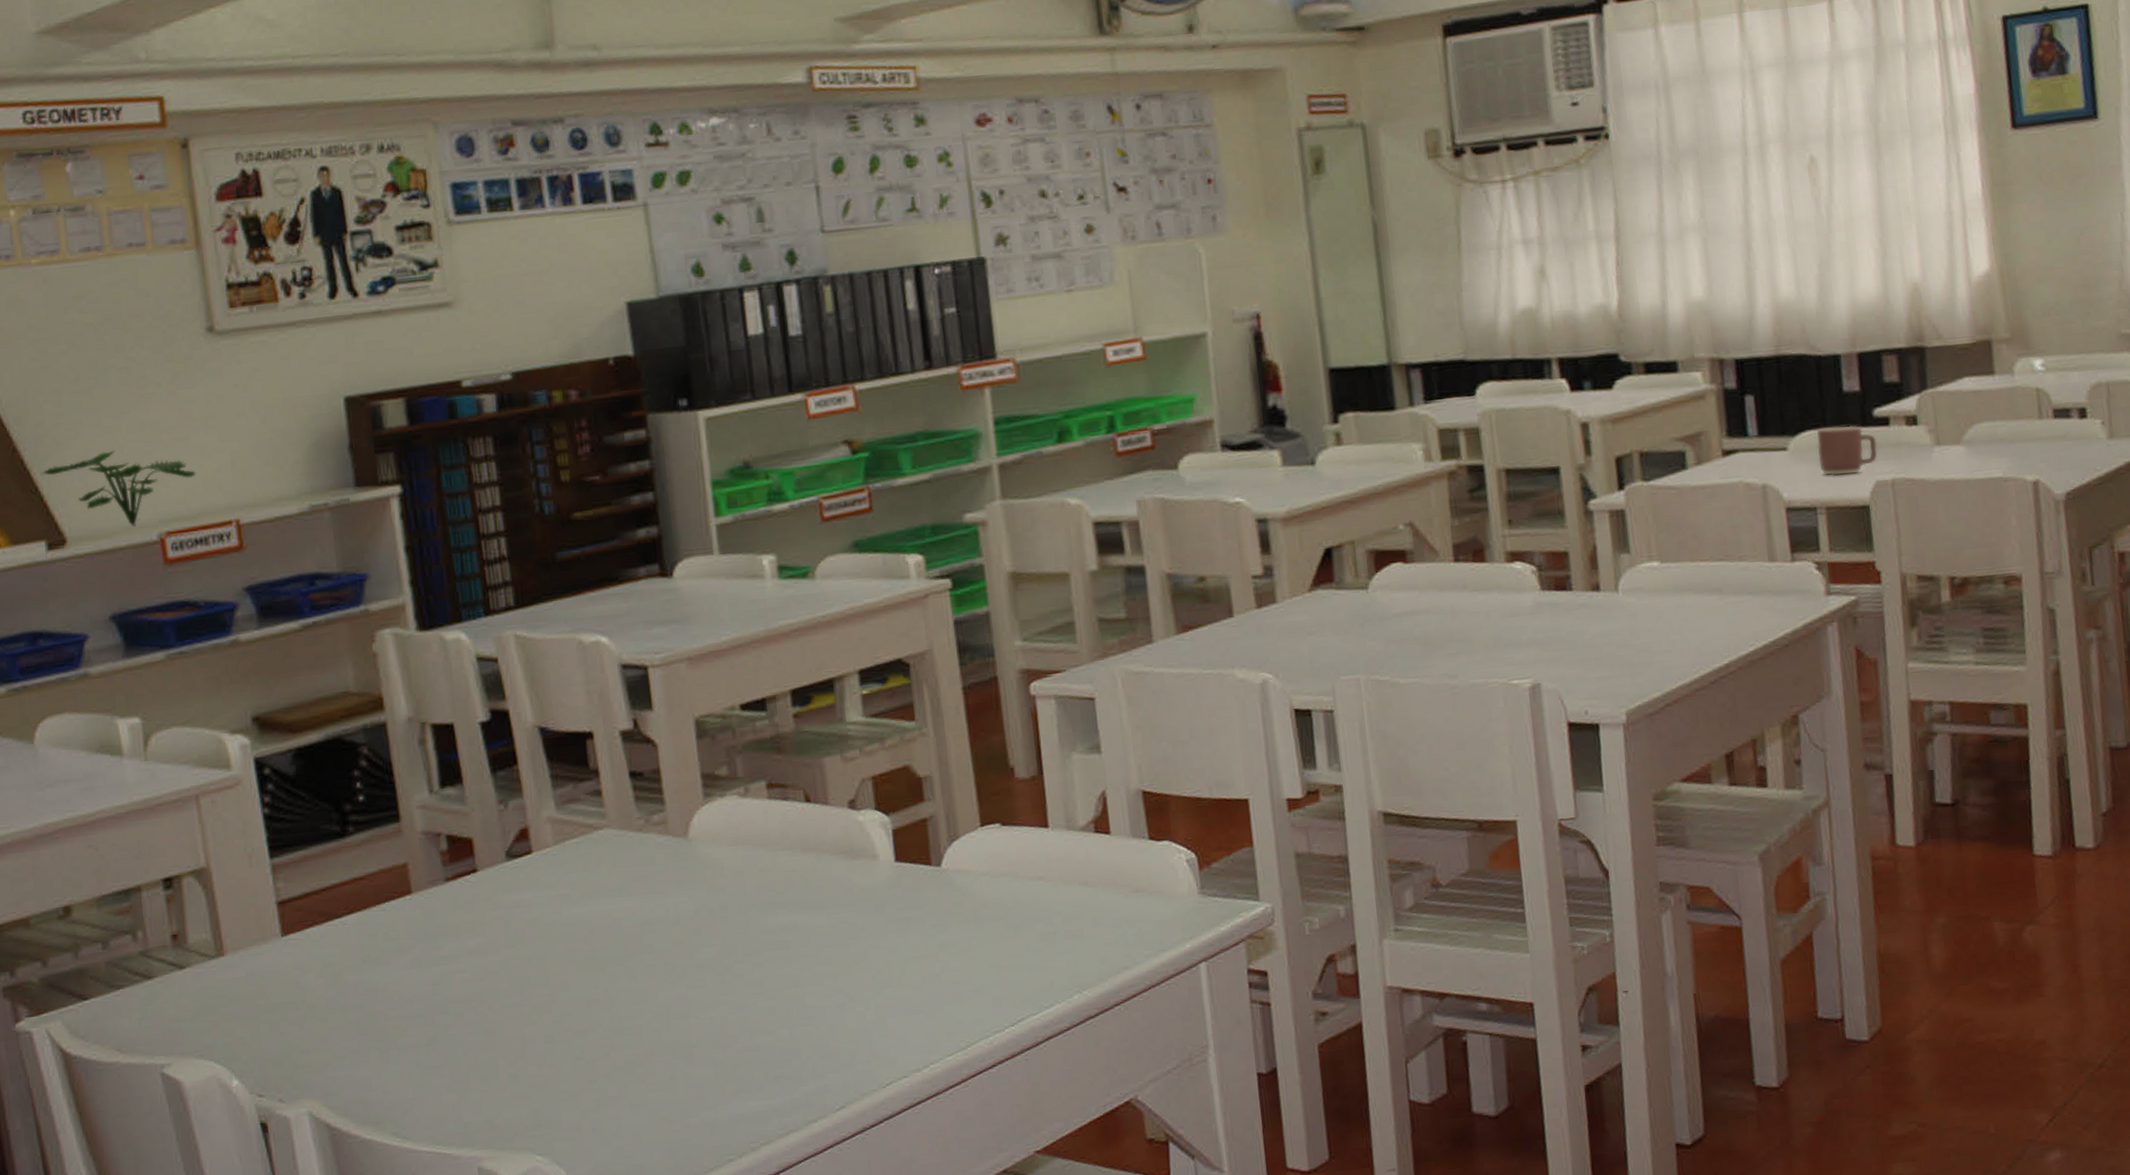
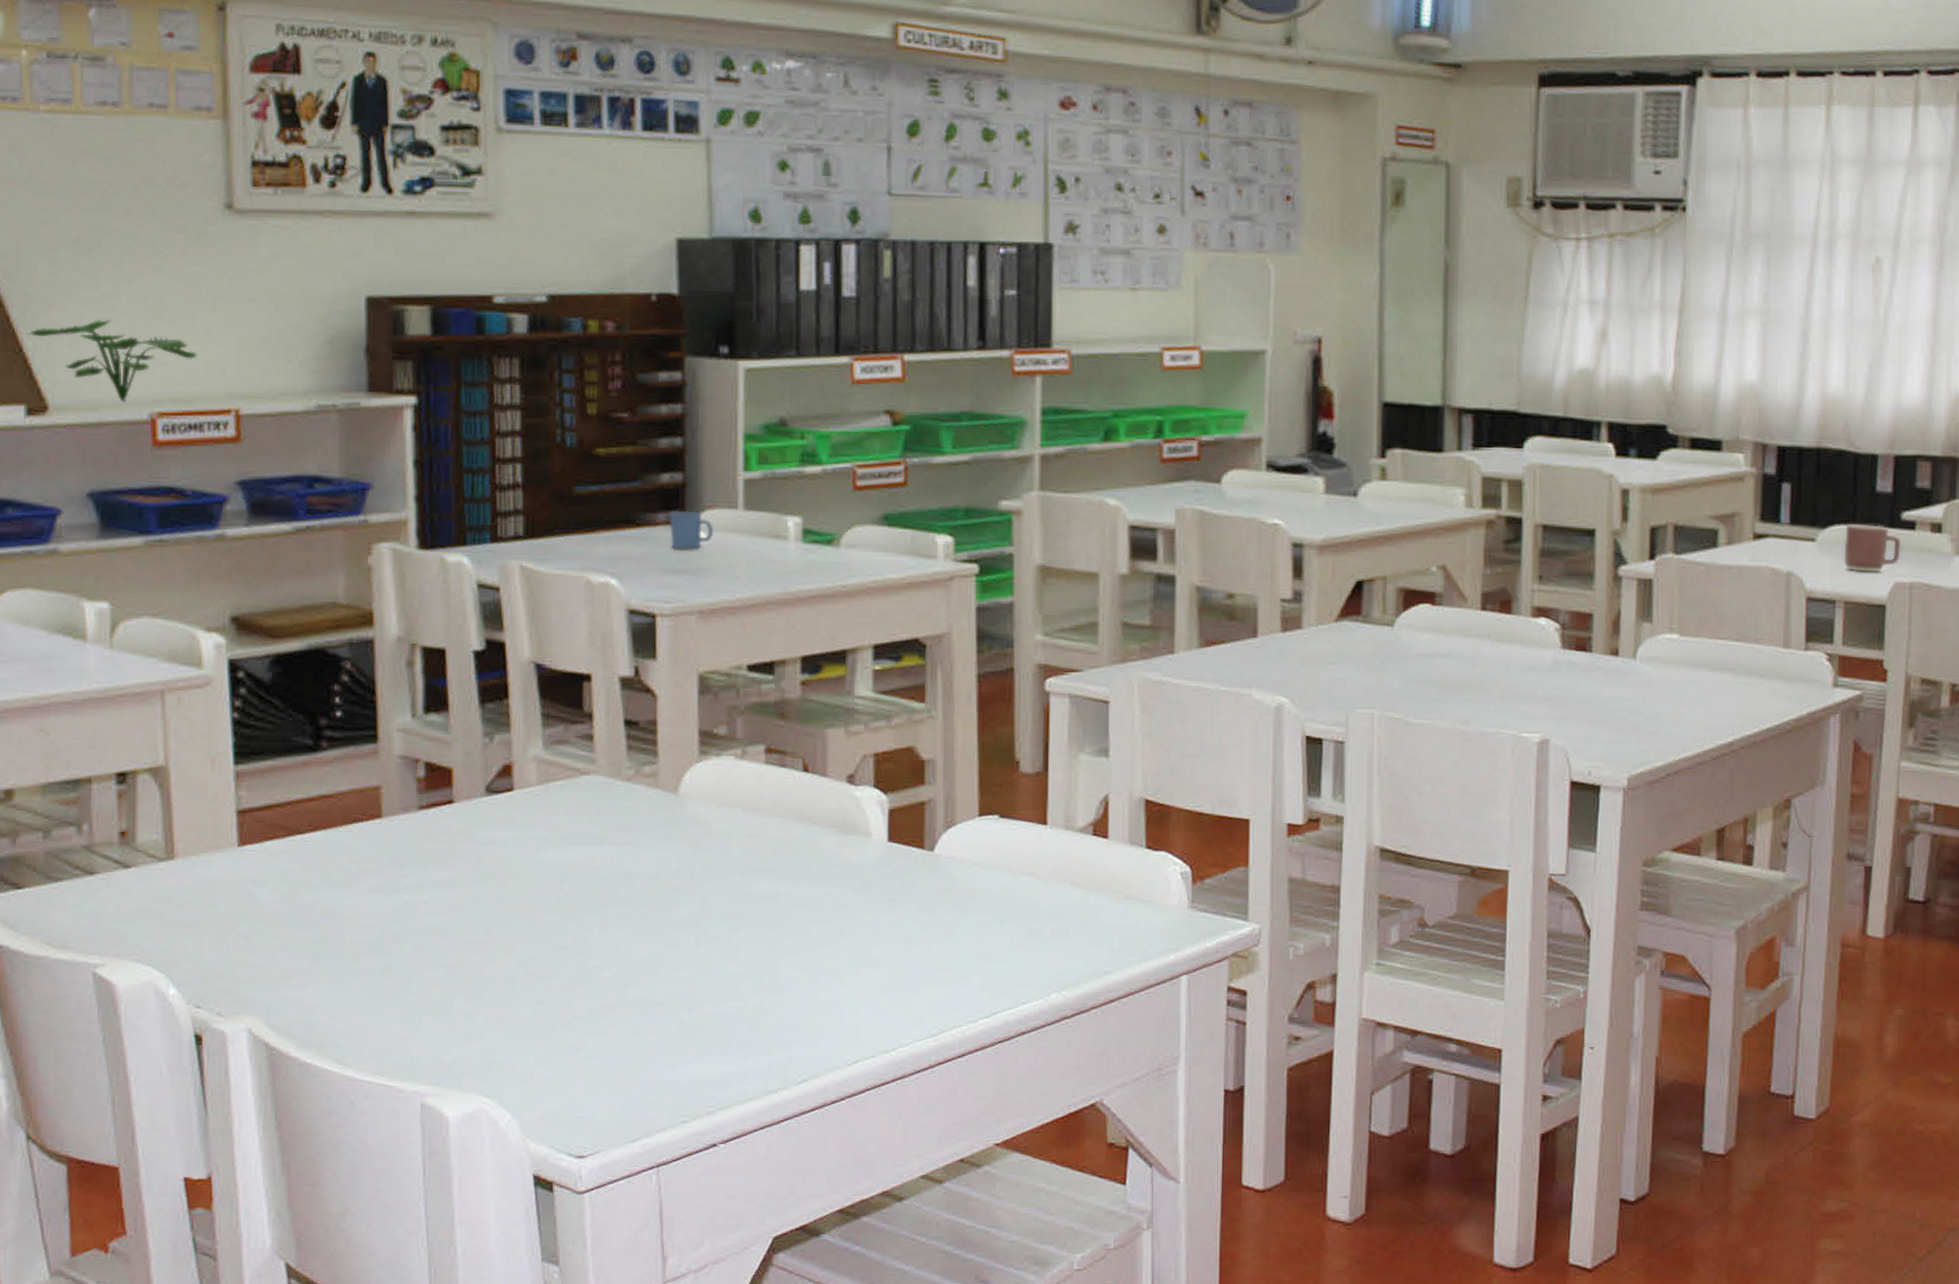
mug: none [649,561,694,603] -> present [669,510,714,552]

